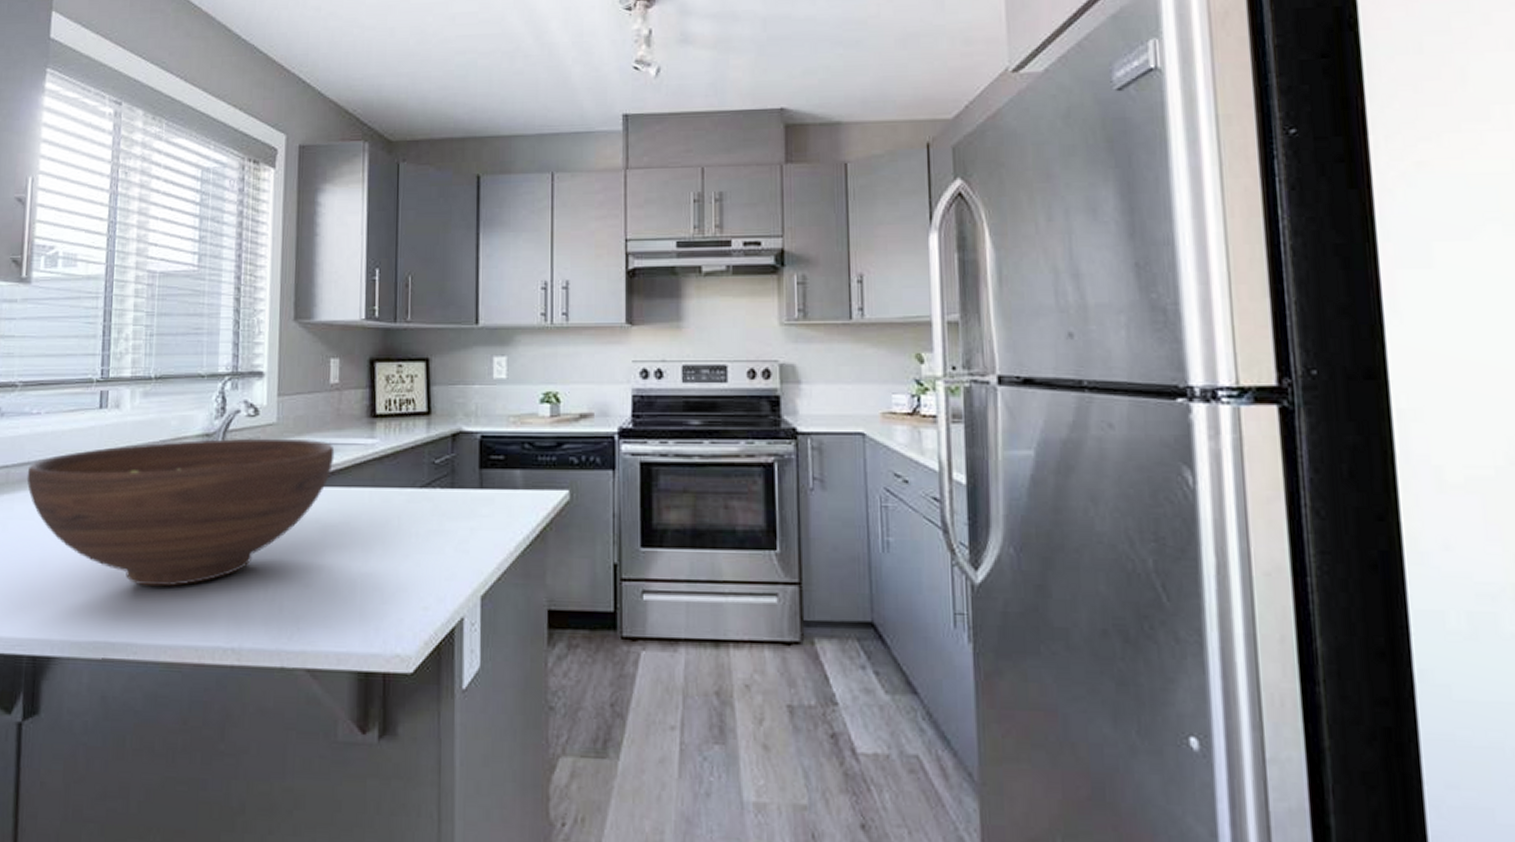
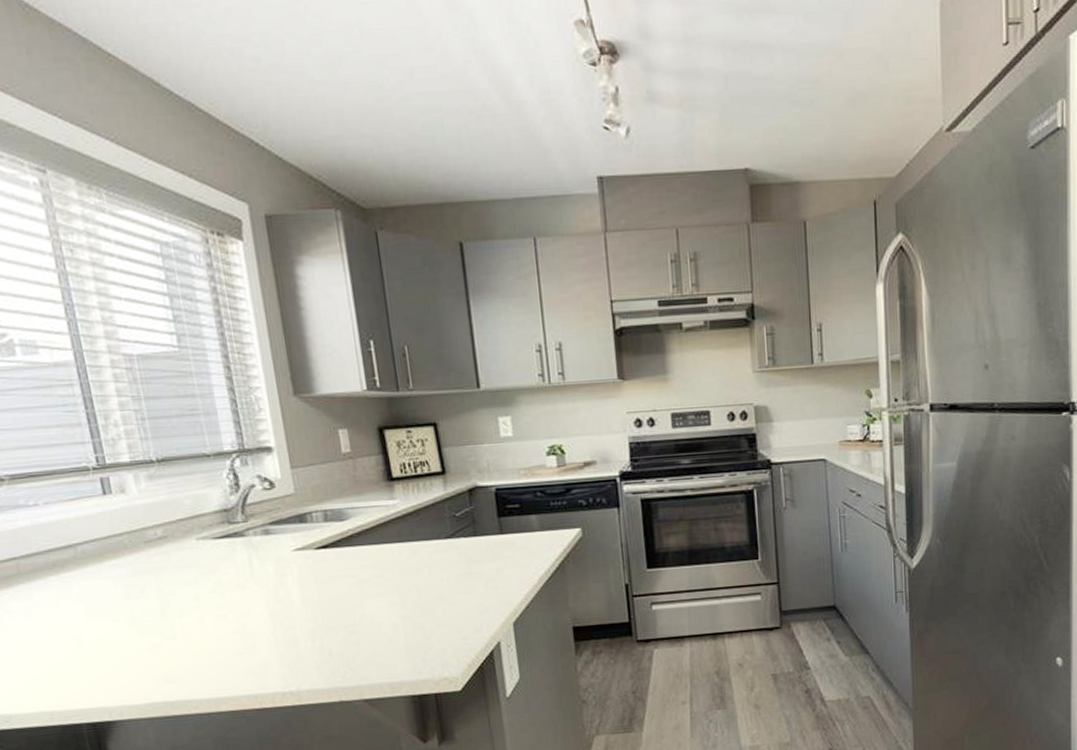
fruit bowl: present [26,438,335,587] -> none [38,506,359,651]

